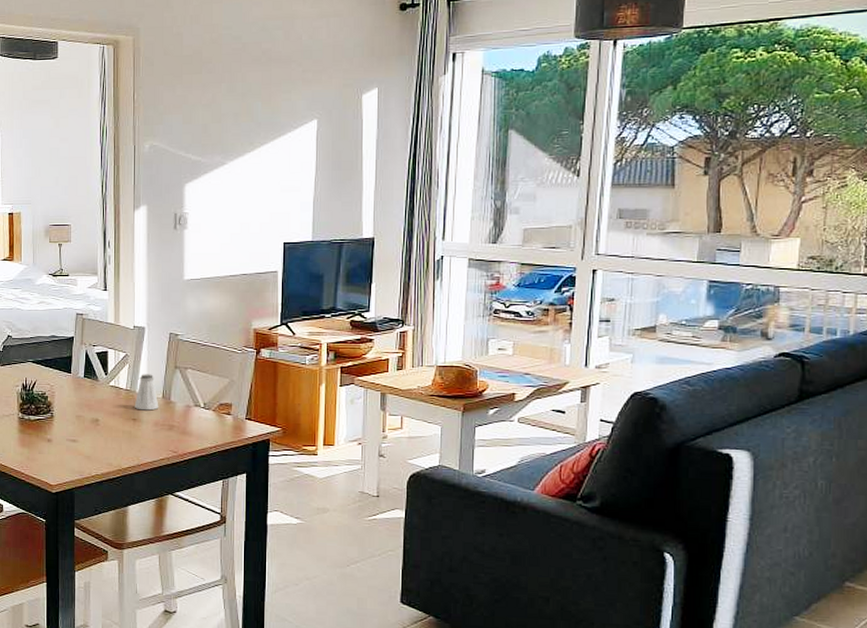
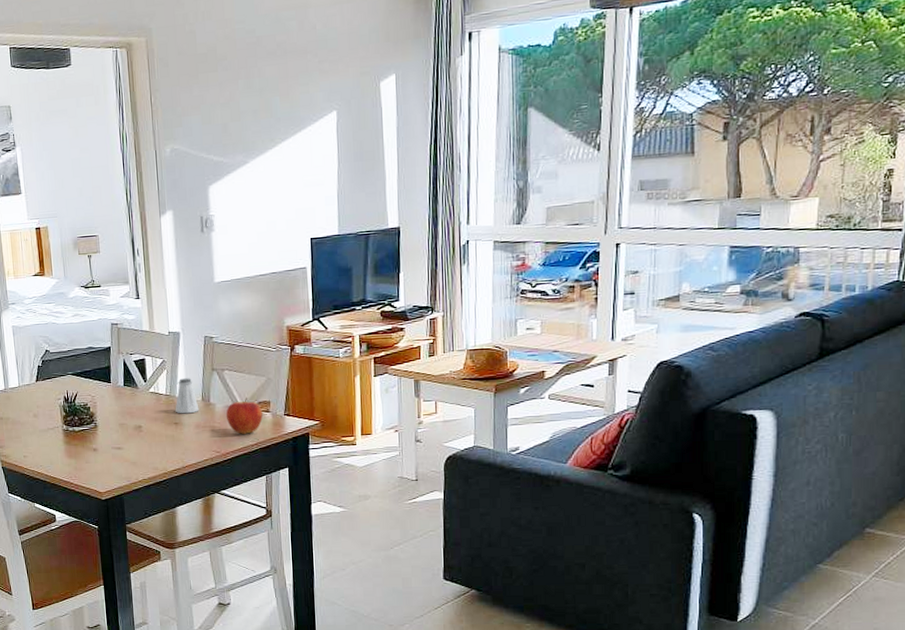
apple: none [185,397,223,436] -> present [225,397,263,434]

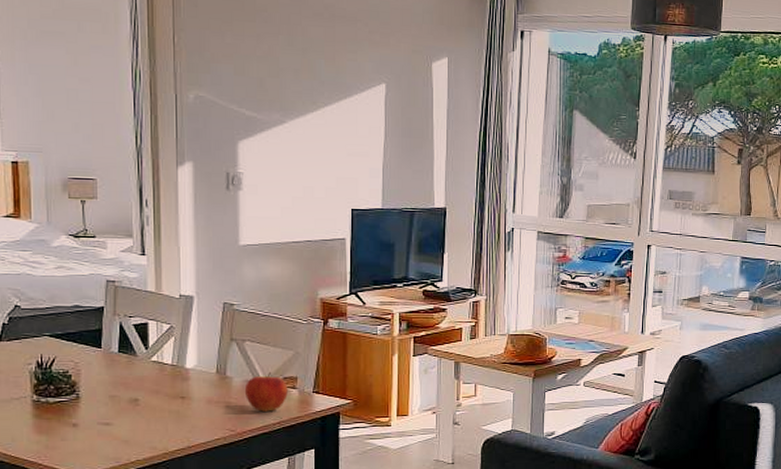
saltshaker: present [175,378,199,414] -> none [182,347,213,387]

